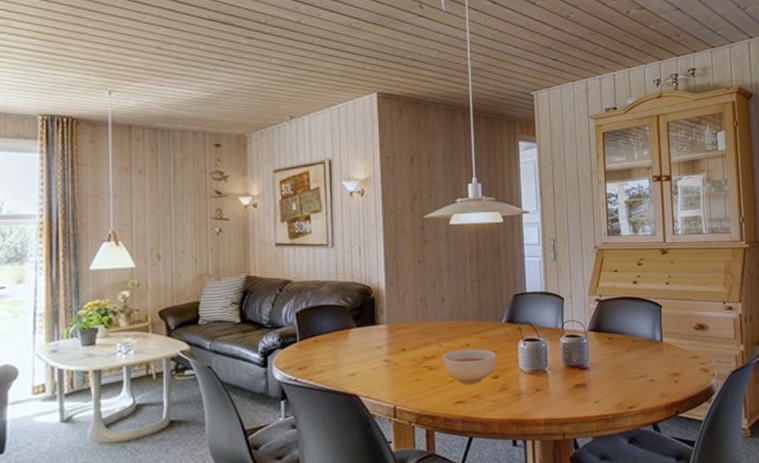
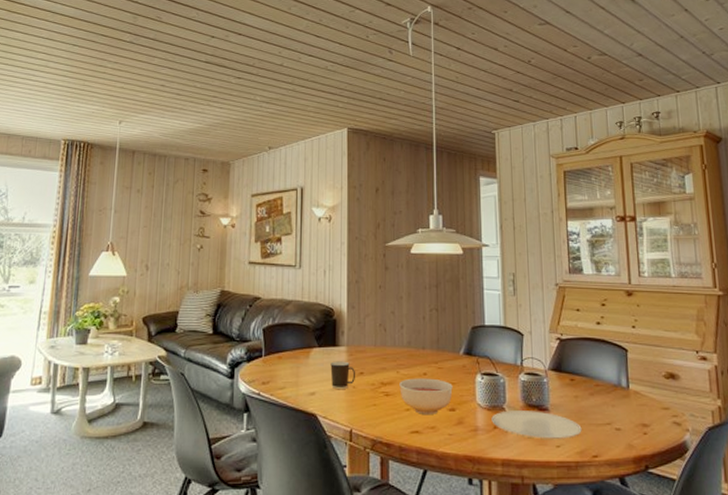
mug: none [370,339,397,369] -> present [330,361,355,390]
plate: none [534,370,619,397] -> present [491,410,582,440]

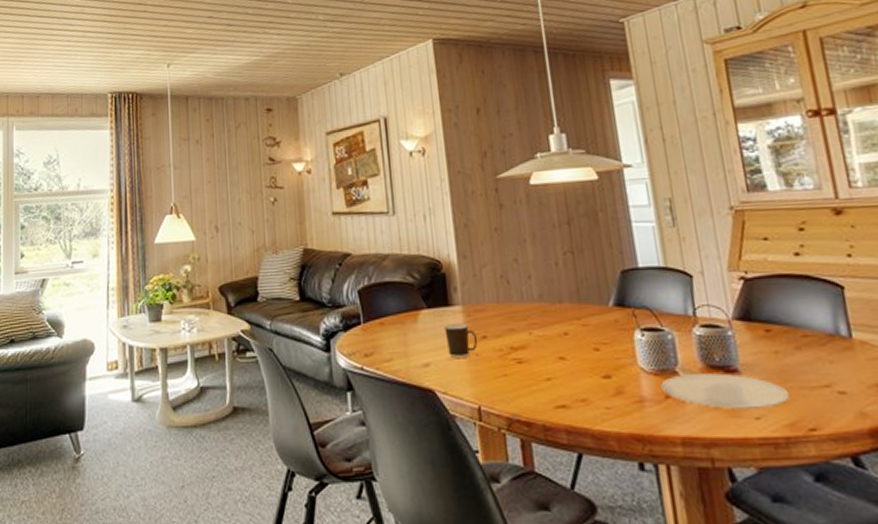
bowl: present [399,378,453,414] -> none [534,338,605,384]

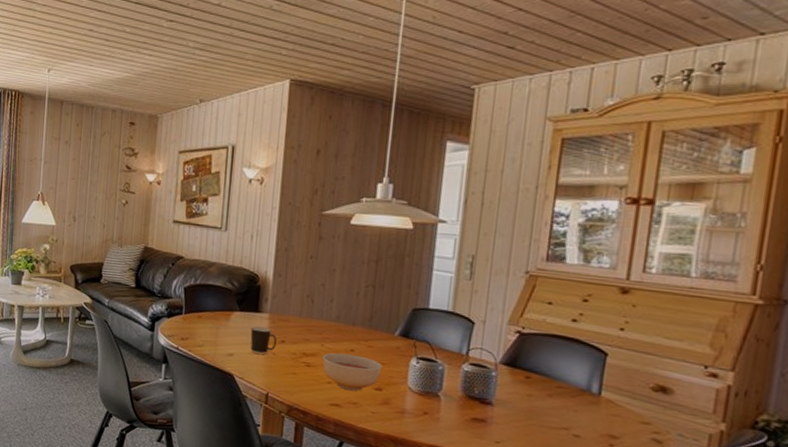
bowl: none [534,338,605,384] -> present [322,352,382,391]
plate: present [660,373,790,411] -> none [422,398,531,437]

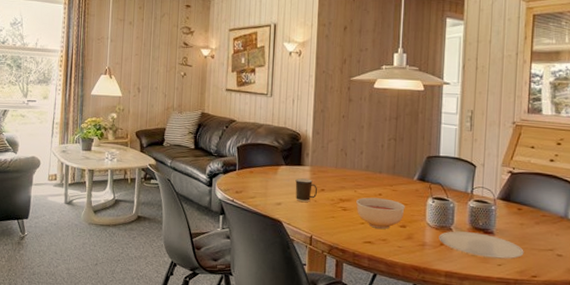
plate: none [422,398,531,437] -> present [439,231,524,260]

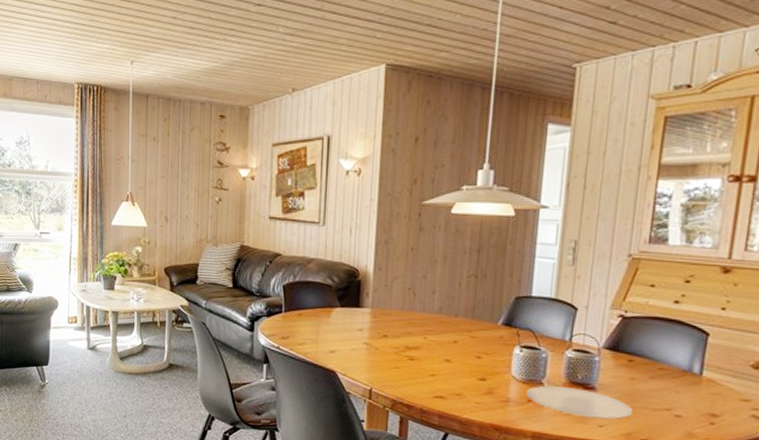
mug: present [295,178,317,203] -> none [352,322,379,351]
bowl: present [356,197,405,229] -> none [425,345,486,382]

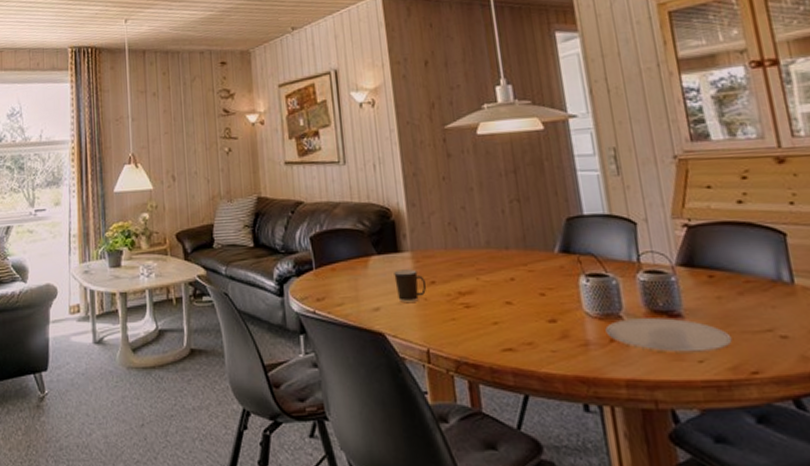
mug: none [352,322,379,351] -> present [394,269,426,304]

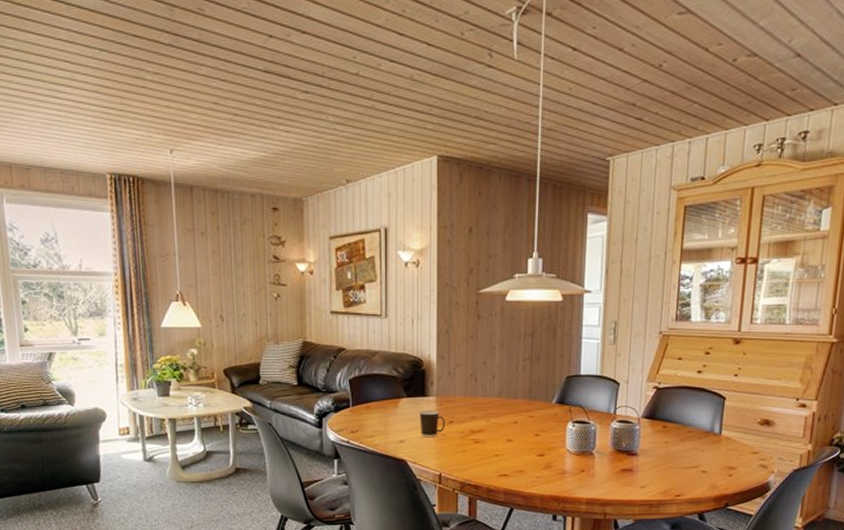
plate: present [605,317,732,354] -> none [579,455,668,482]

